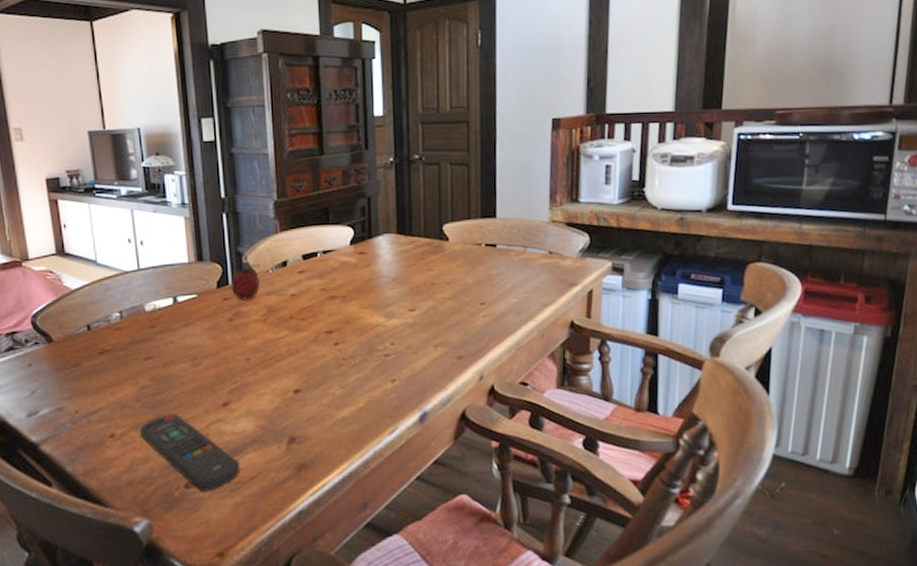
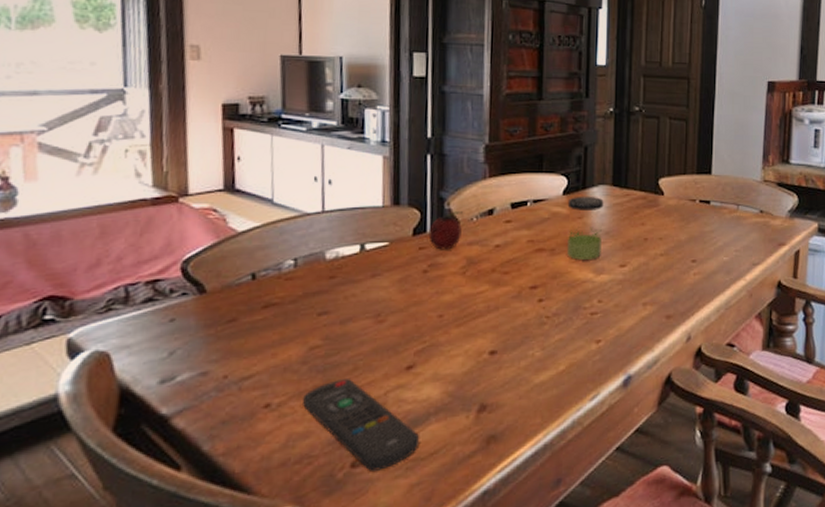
jar: none [355,244,391,306] -> present [567,196,604,260]

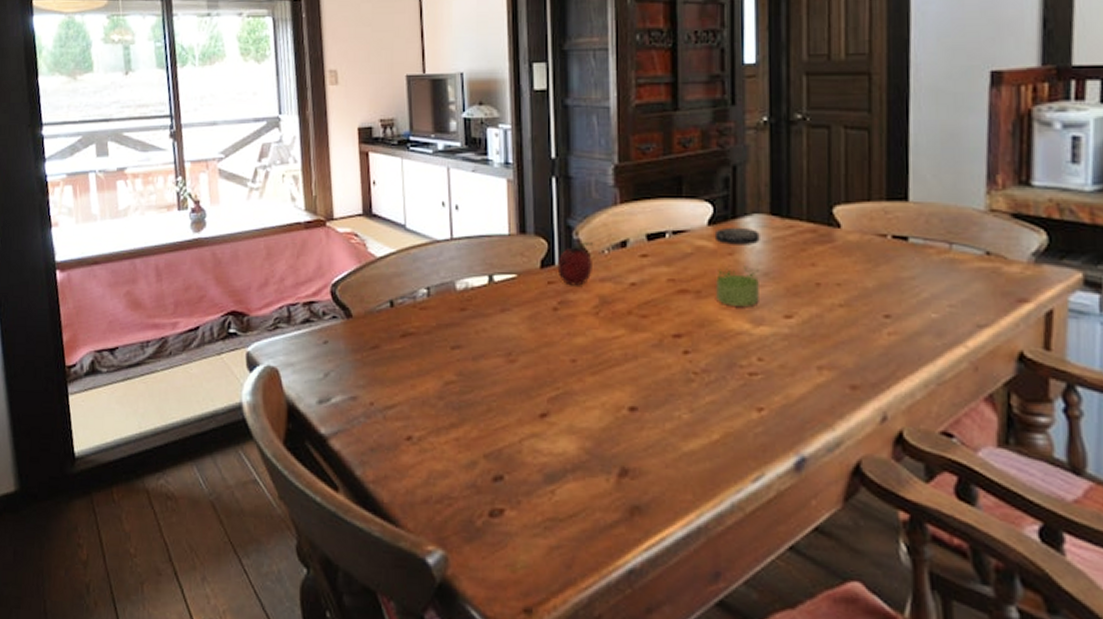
remote control: present [302,379,420,471] -> none [440,419,558,525]

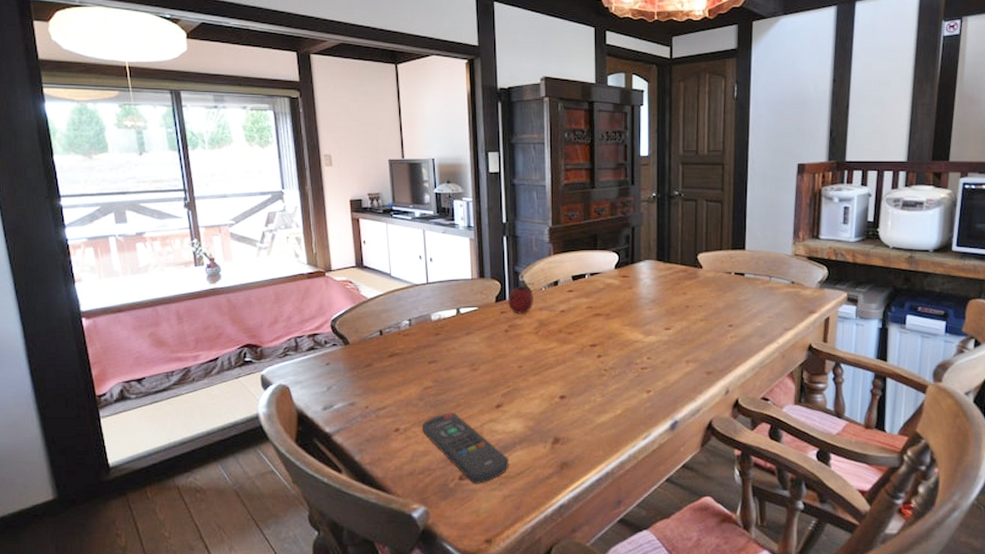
remote control: none [440,419,558,525] -> present [421,413,509,484]
jar: present [714,227,760,306] -> none [619,269,650,323]

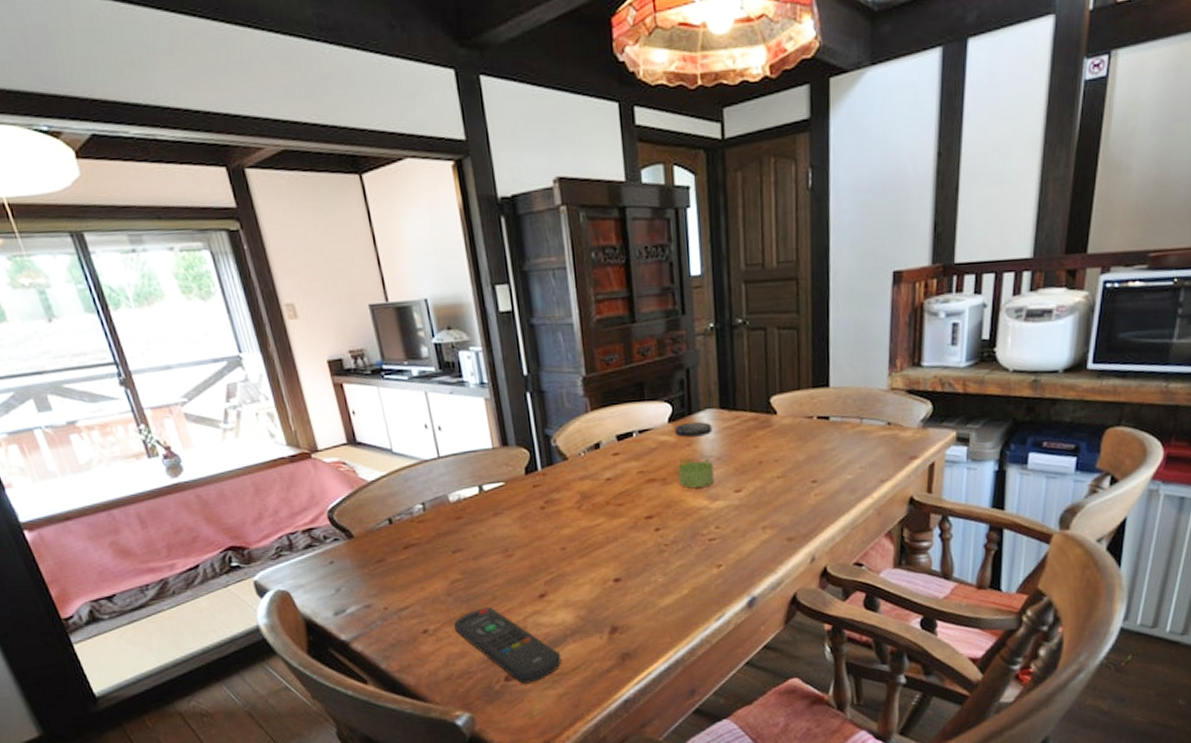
fruit: present [508,283,533,314] -> none [540,447,572,487]
jar: none [619,269,650,323] -> present [674,421,714,488]

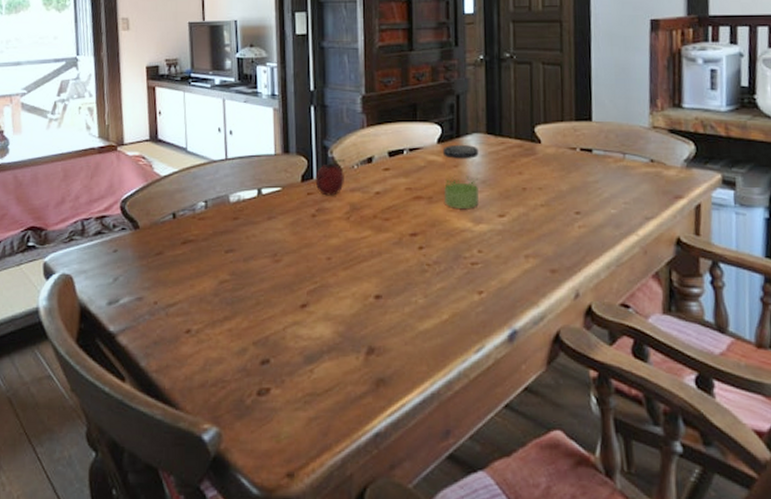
remote control: present [453,607,562,684] -> none [215,312,316,401]
fruit: none [540,447,572,487] -> present [315,159,344,196]

